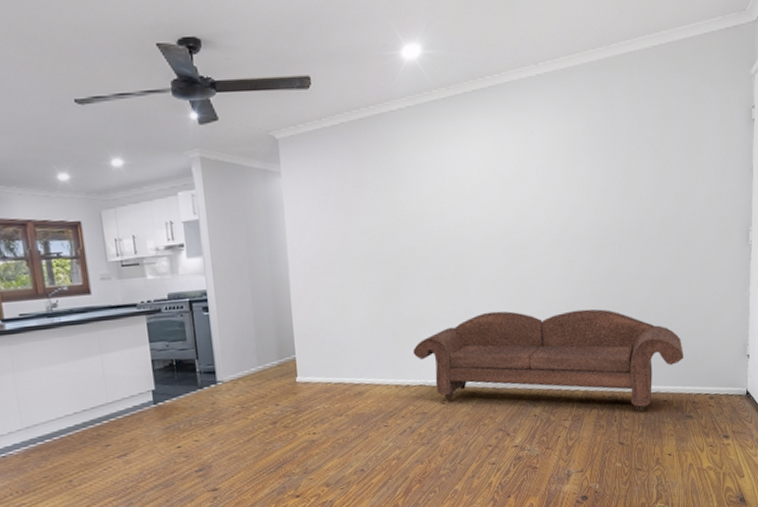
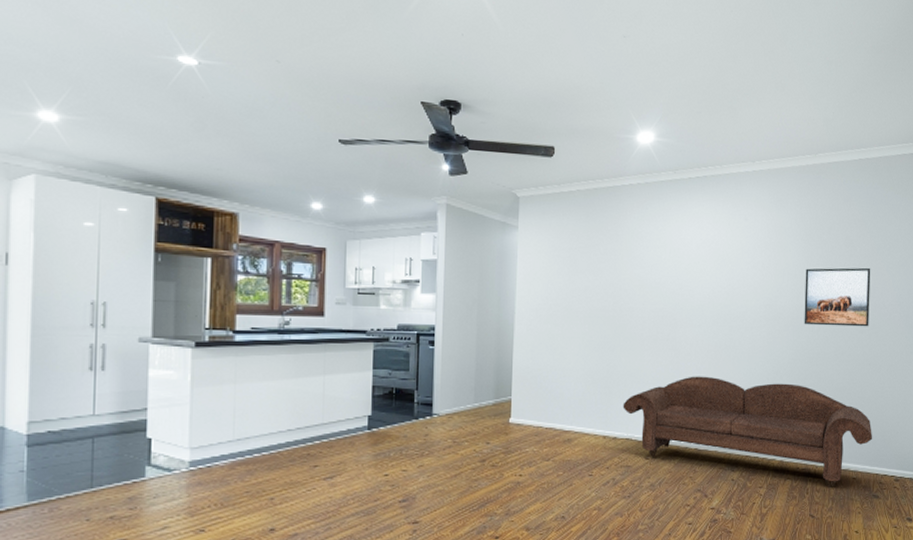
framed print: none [602,170,677,244] -> present [804,267,871,327]

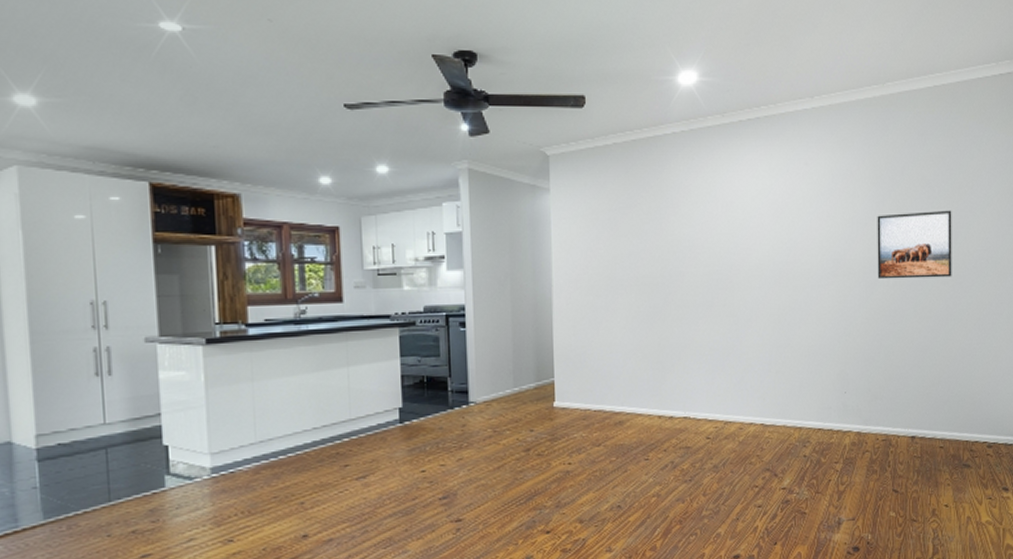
sofa: present [622,376,873,487] -> none [678,343,961,458]

